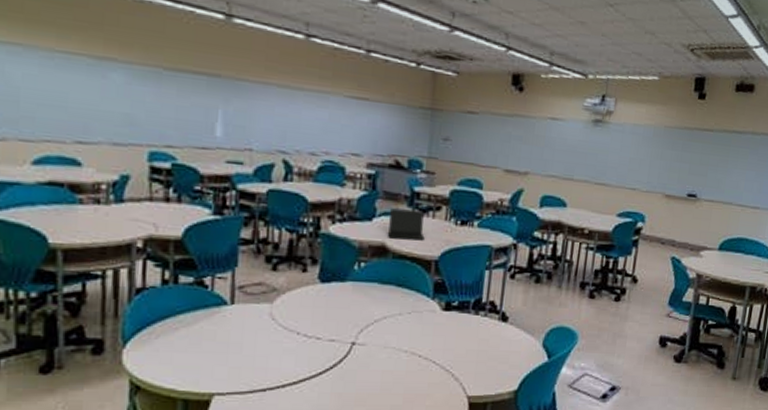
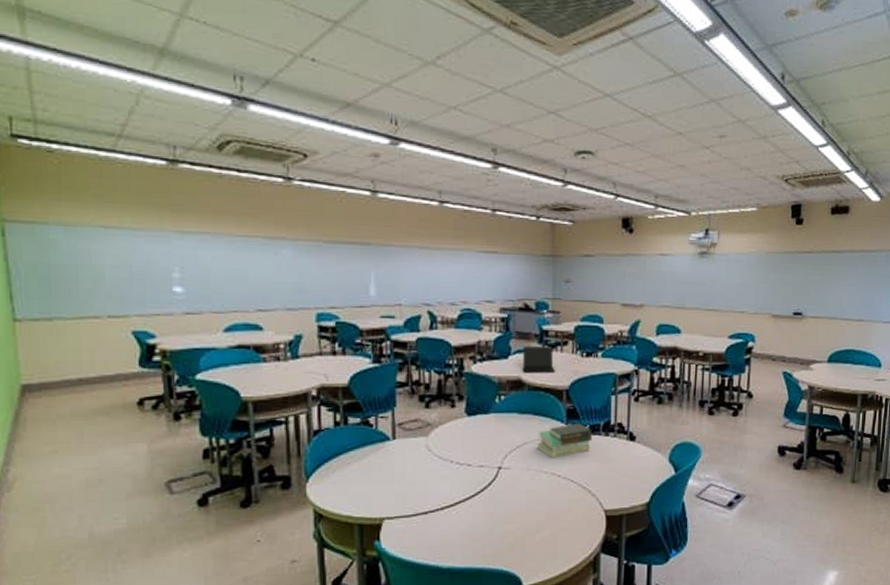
books: none [398,298,461,336] -> present [537,423,593,458]

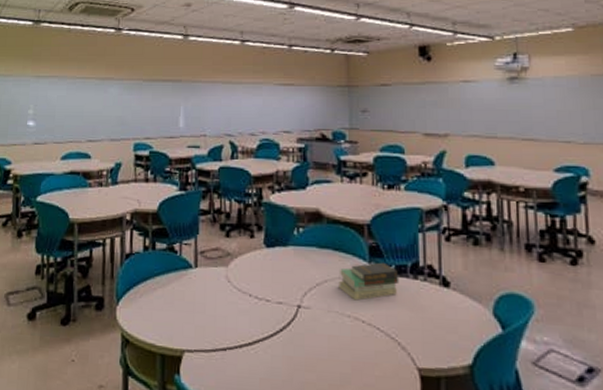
laptop: present [522,346,555,373] -> none [320,177,355,206]

